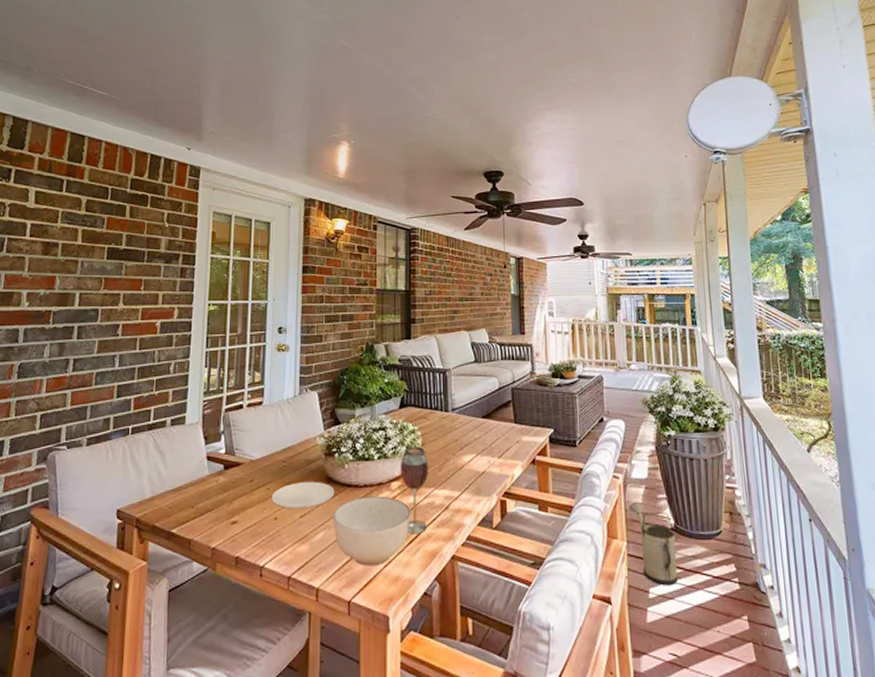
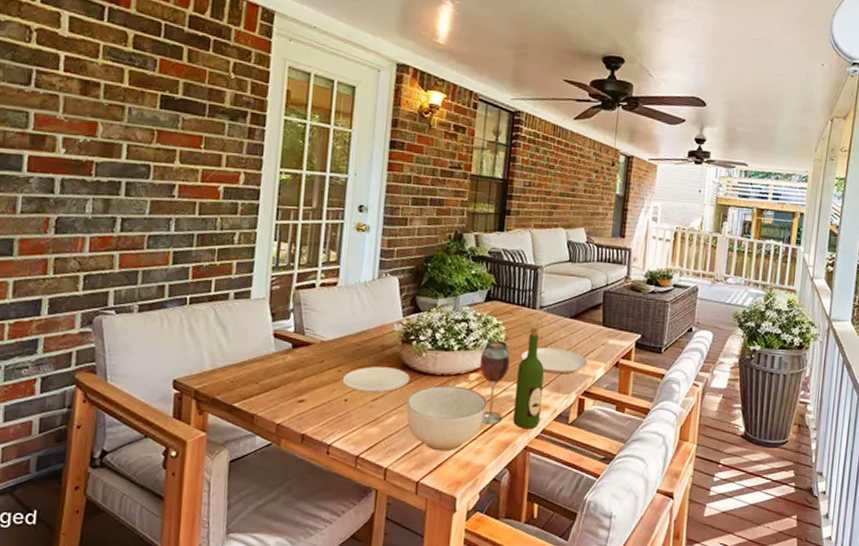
wine bottle: none [437,430,464,536] -> present [513,327,544,428]
plate: none [438,449,505,476] -> present [520,347,589,374]
watering can: present [629,501,678,586] -> none [704,409,744,486]

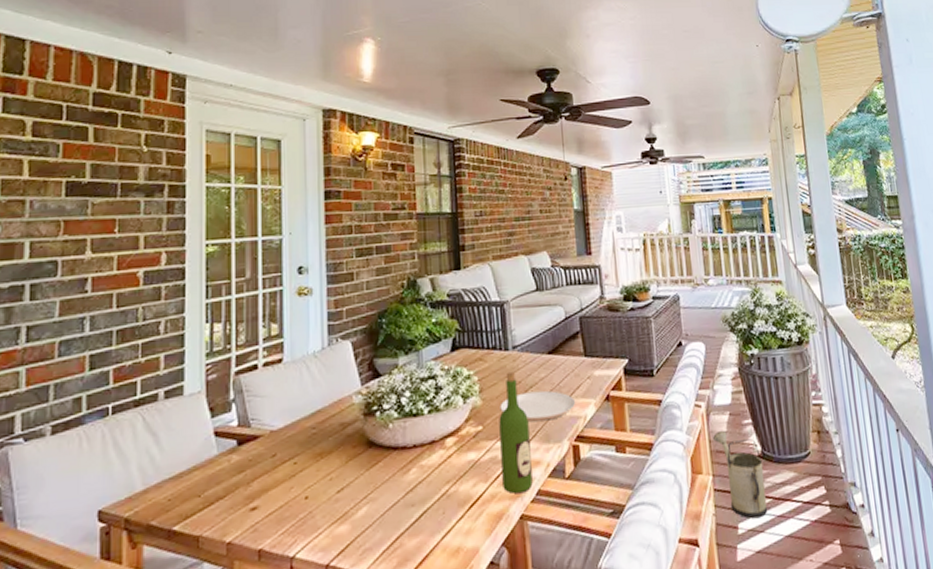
plate: present [342,366,410,393] -> none [299,447,378,484]
bowl: present [406,385,487,451] -> none [377,456,471,540]
wineglass: present [479,340,511,424] -> none [454,393,490,496]
watering can: none [704,409,744,486] -> present [713,430,767,519]

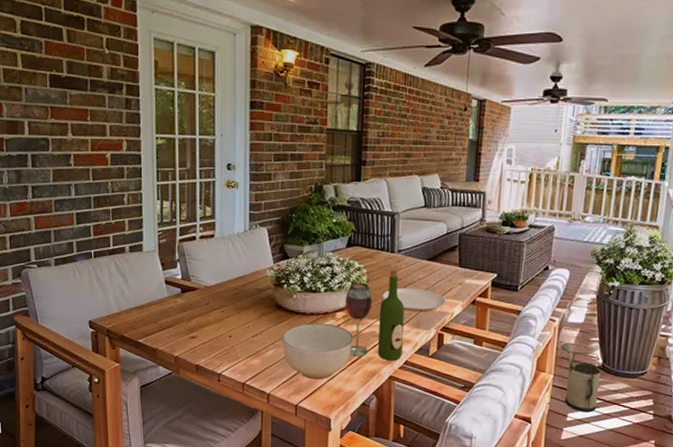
bowl: none [377,456,471,540] -> present [282,323,354,380]
wineglass: none [454,393,490,496] -> present [345,282,373,356]

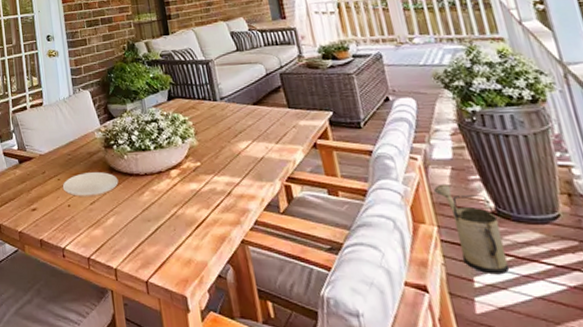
plate: none [225,307,284,330] -> present [62,171,119,198]
bowl: present [282,323,354,380] -> none [120,183,195,249]
wineglass: present [345,282,373,356] -> none [176,135,212,218]
wine bottle: present [378,269,405,360] -> none [214,118,250,221]
plate: present [382,287,446,312] -> none [213,136,284,162]

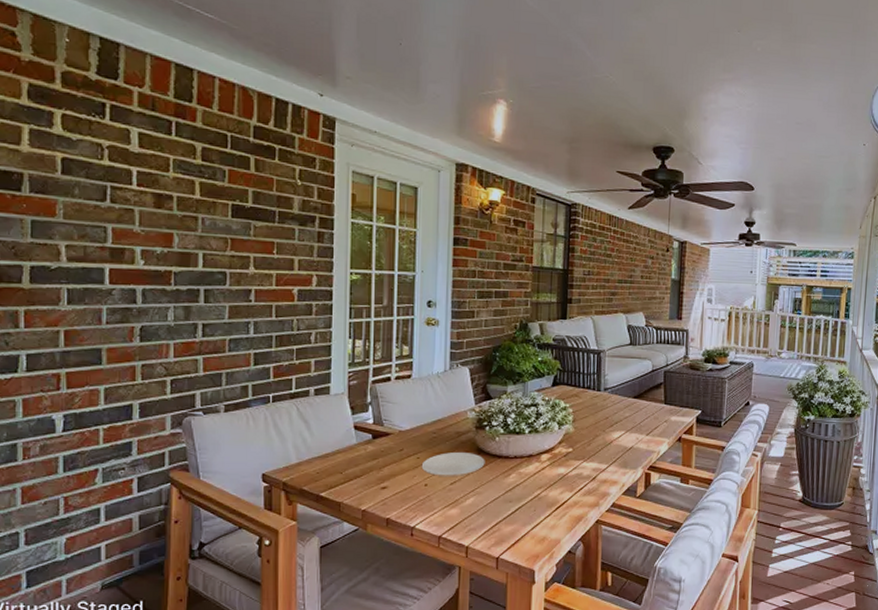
watering can: present [434,183,509,275] -> none [764,476,802,547]

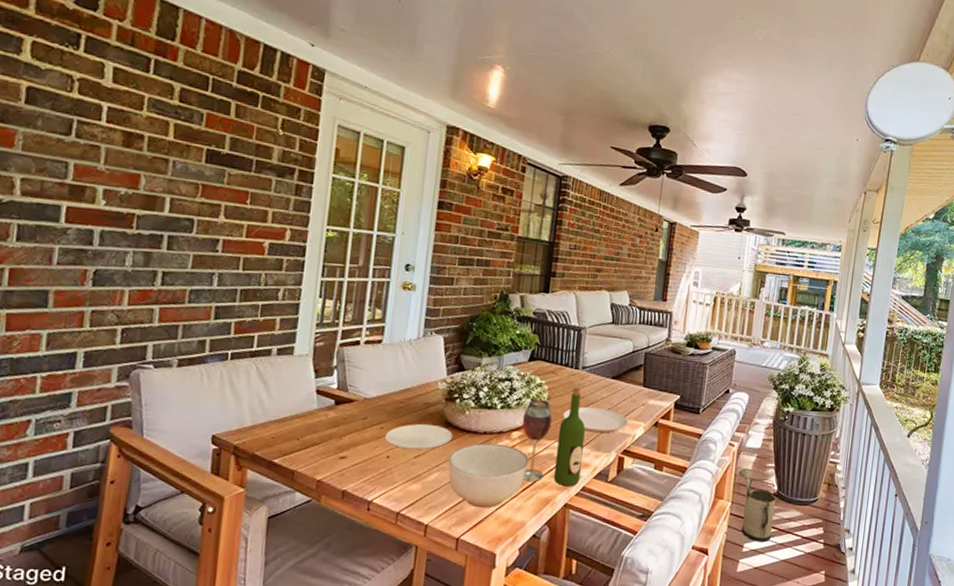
bowl: none [483,466,559,528] -> present [448,443,529,508]
wineglass: none [550,422,579,500] -> present [522,399,553,481]
wine bottle: none [584,408,611,503] -> present [554,387,586,486]
plate: none [588,426,653,451] -> present [562,406,629,433]
watering can: none [764,476,802,547] -> present [739,468,777,543]

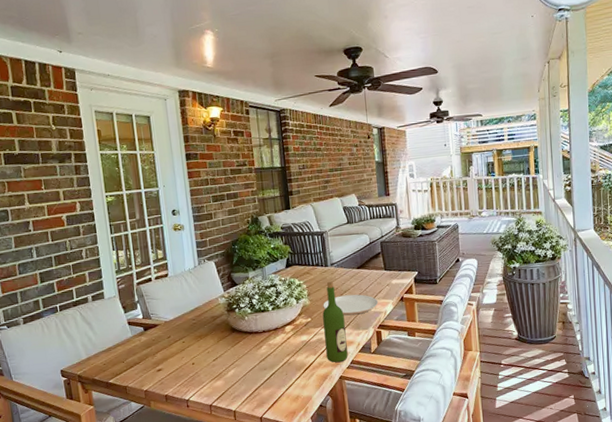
plate: present [384,423,453,450] -> none [187,332,239,356]
bowl: present [448,443,529,508] -> none [240,338,304,391]
wineglass: present [522,399,553,481] -> none [291,296,318,364]
watering can: present [739,468,777,543] -> none [481,321,520,381]

